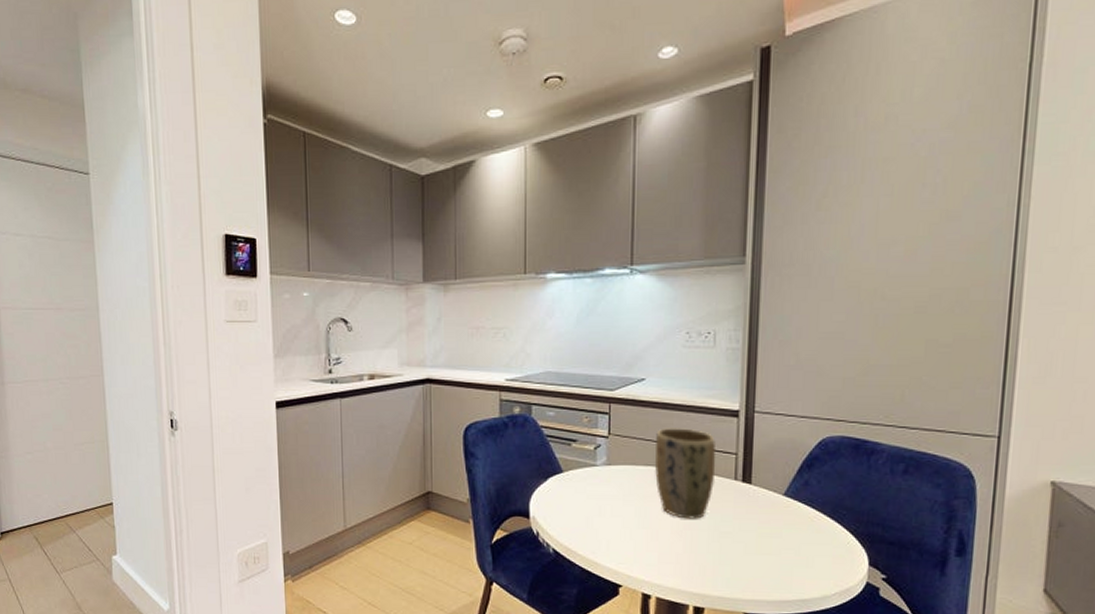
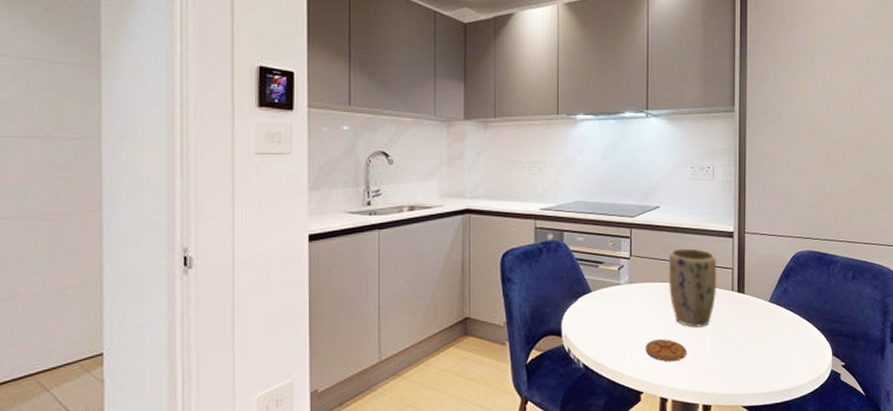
coaster: none [625,529,676,556] -> present [645,339,687,362]

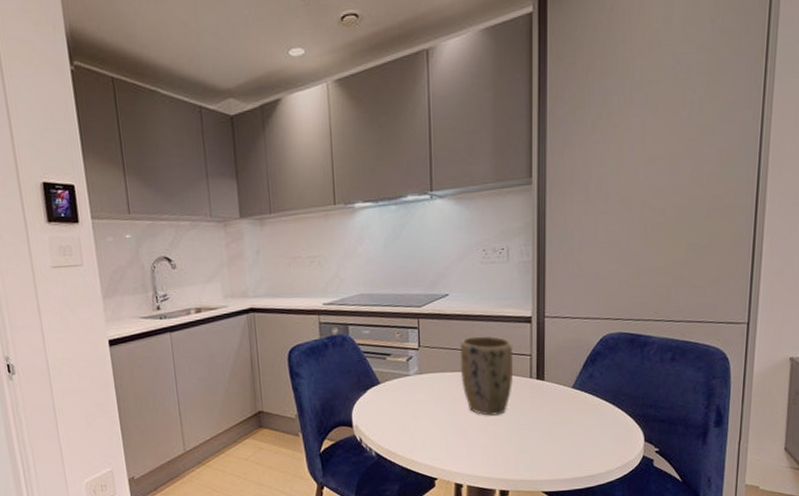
coaster: present [645,339,687,362] -> none [438,427,483,450]

